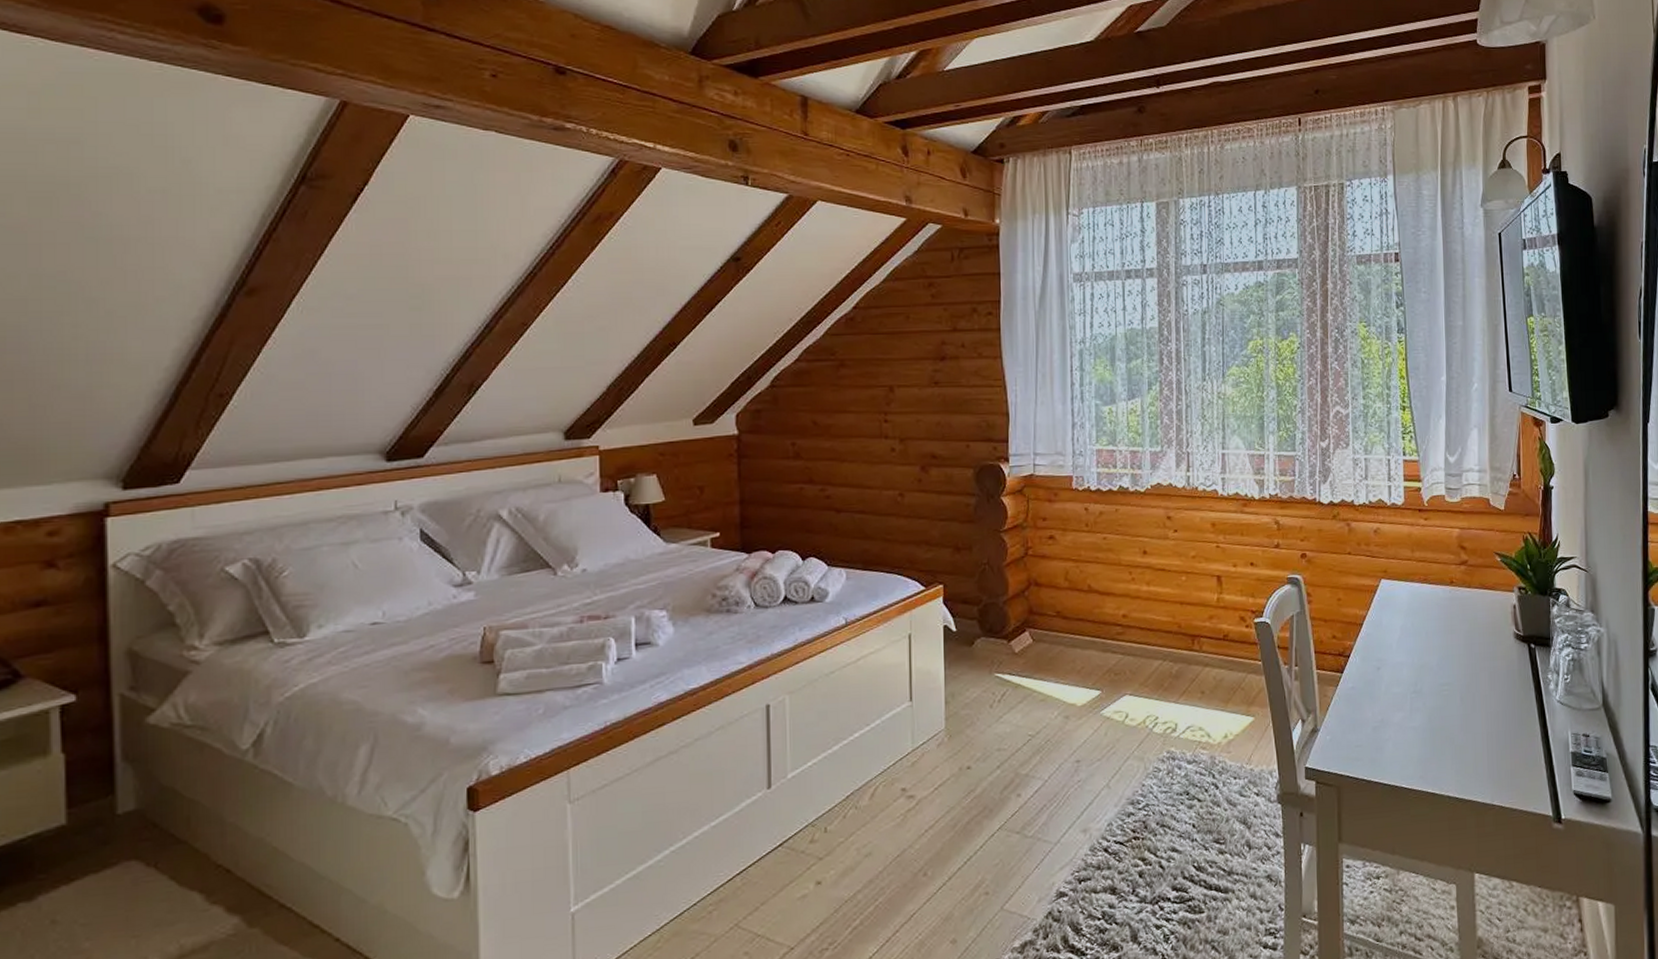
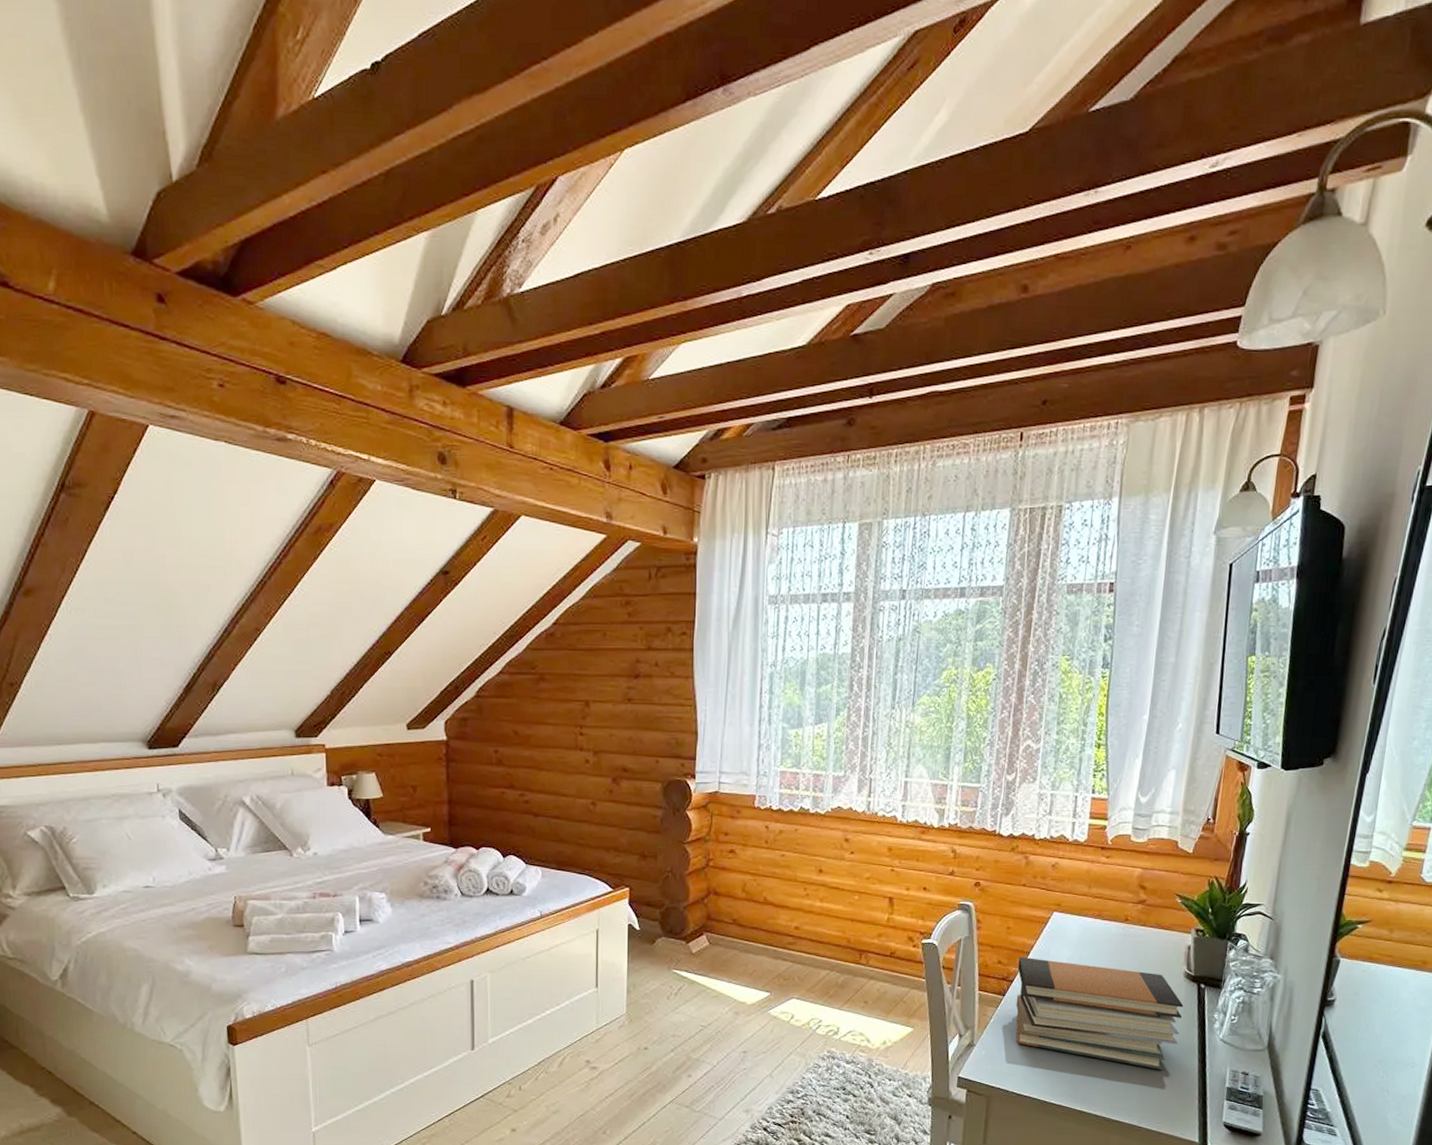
book stack: none [1352,629,1518,740] -> present [1016,956,1184,1070]

